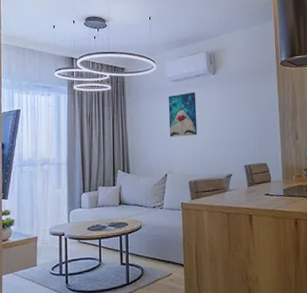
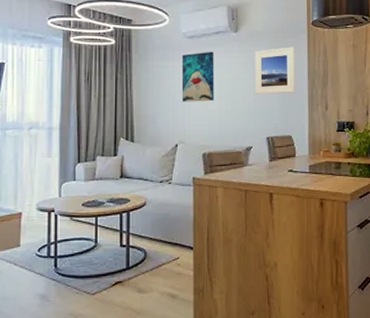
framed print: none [231,85,268,128] -> present [254,47,295,94]

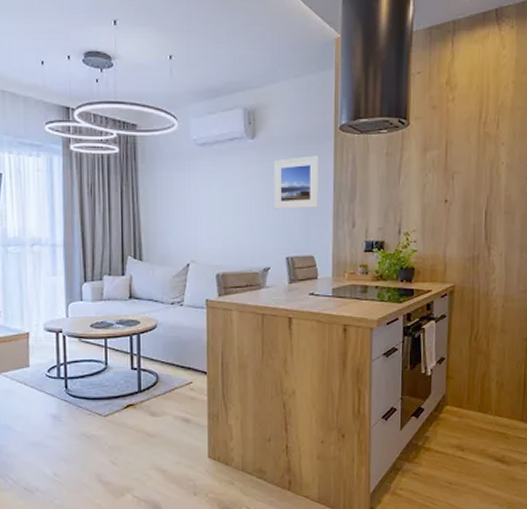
wall art: present [181,51,214,102] -> none [192,160,229,218]

